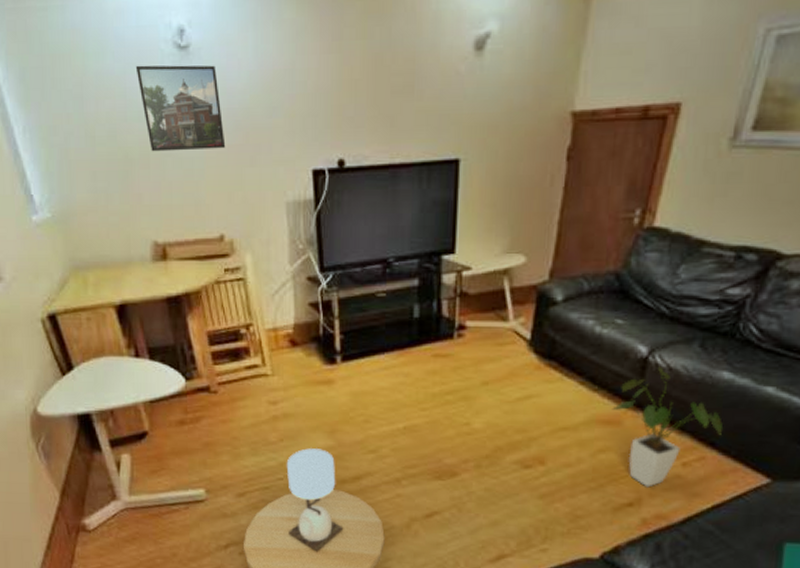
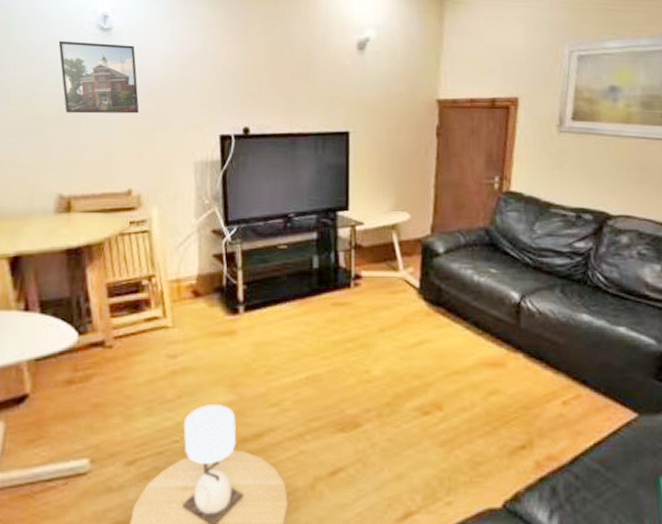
house plant: present [611,366,724,488] -> none [496,311,591,428]

